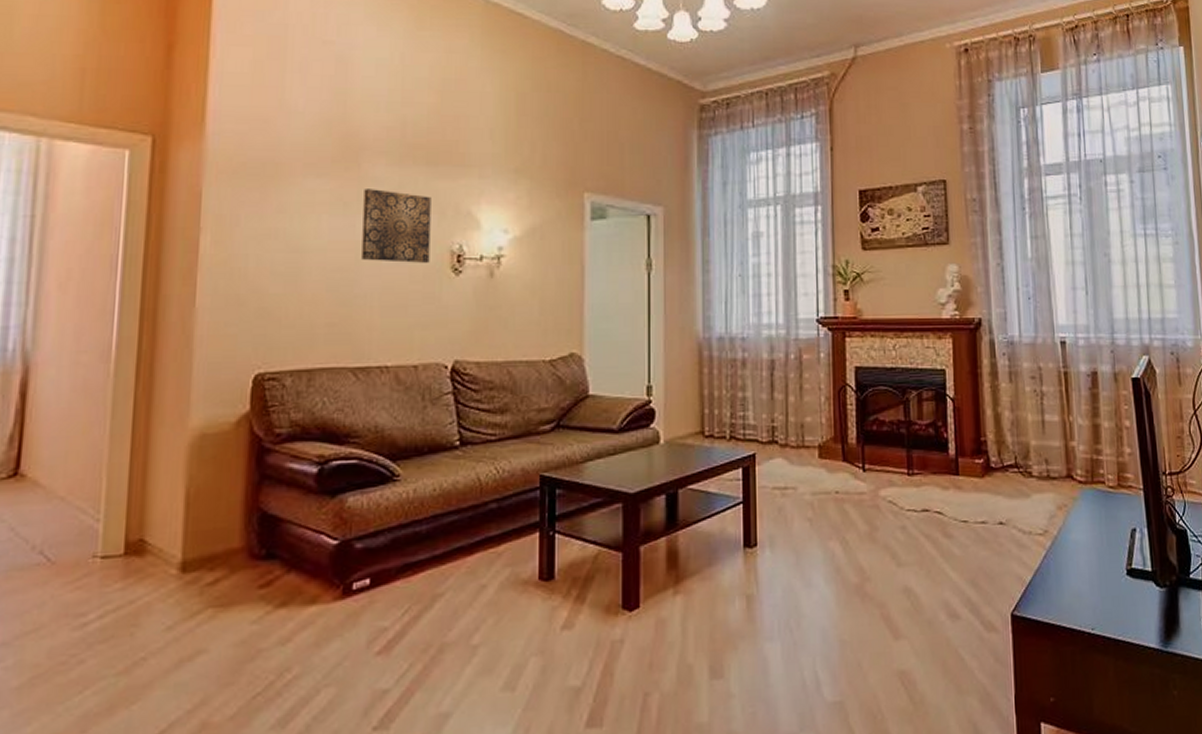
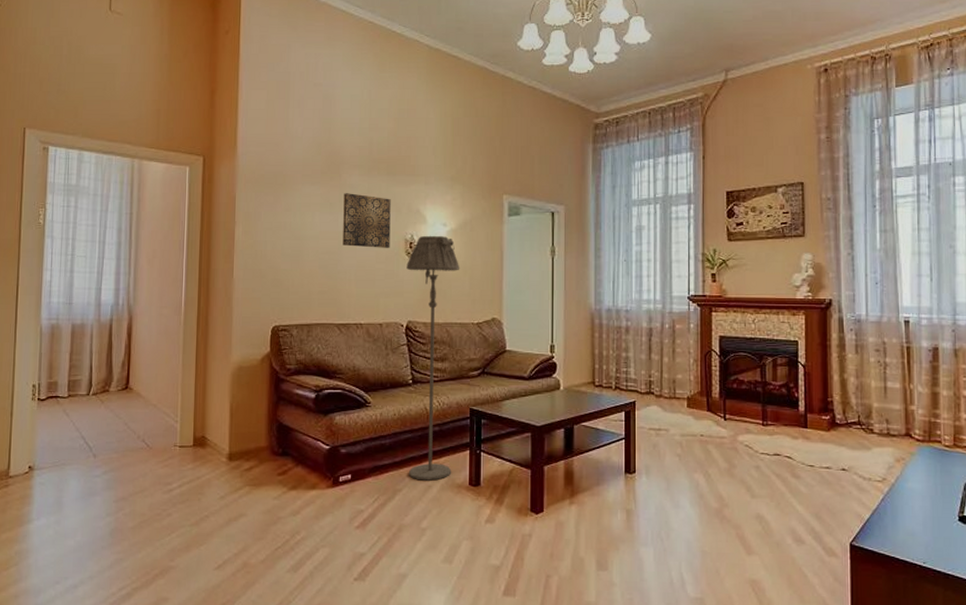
floor lamp: none [452,245,527,579] -> present [406,235,460,481]

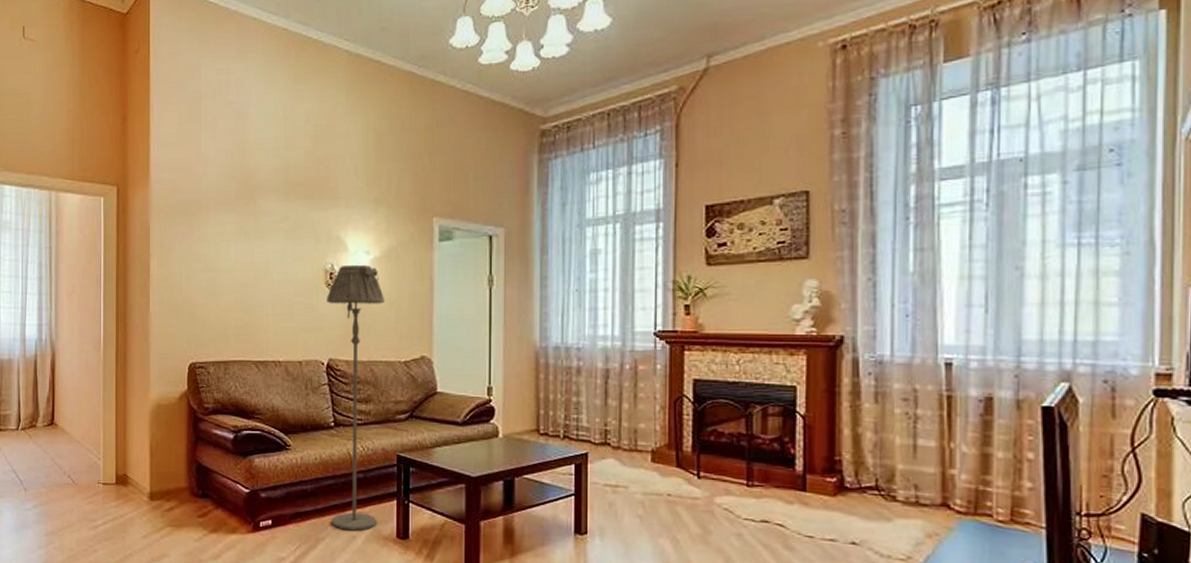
wall art: present [343,193,391,248] -> none [259,220,309,279]

